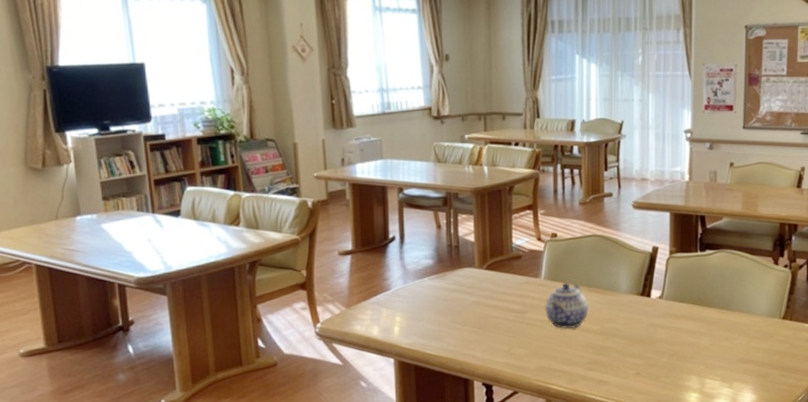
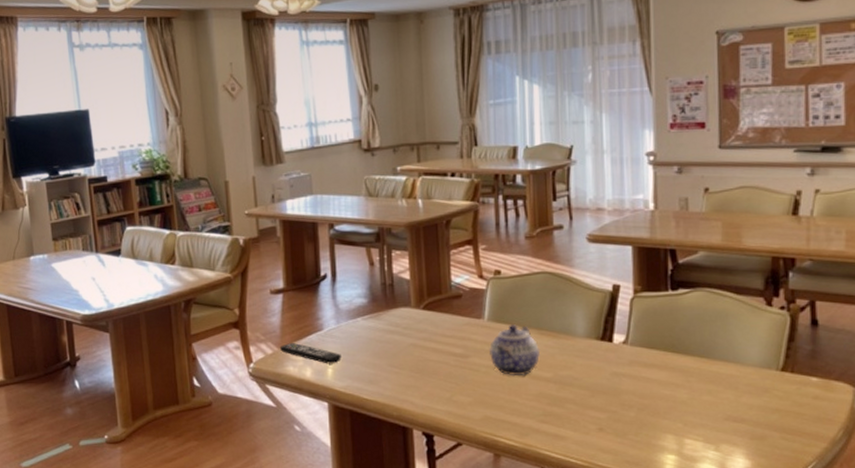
remote control: none [347,303,408,323] -> present [279,343,341,364]

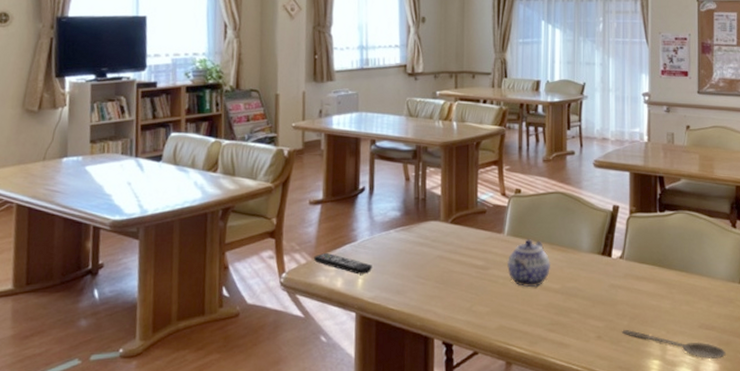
wooden spoon: none [629,422,760,454] -> present [622,330,726,359]

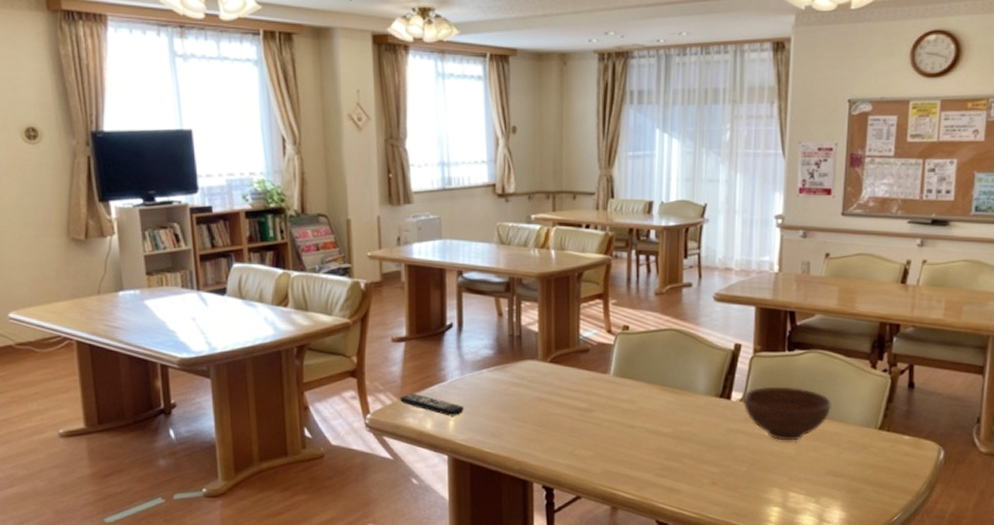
teapot: present [507,238,551,288] -> none [613,379,663,431]
bowl: none [622,244,700,296] -> present [742,386,833,441]
wooden spoon: present [622,330,726,359] -> none [740,476,854,506]

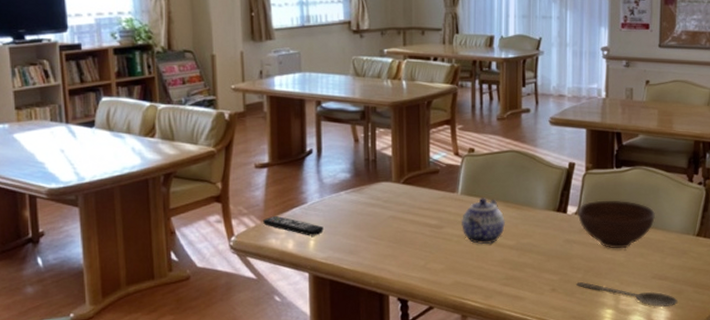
teapot: none [613,379,663,431] -> present [462,196,506,245]
wooden spoon: none [740,476,854,506] -> present [576,282,678,307]

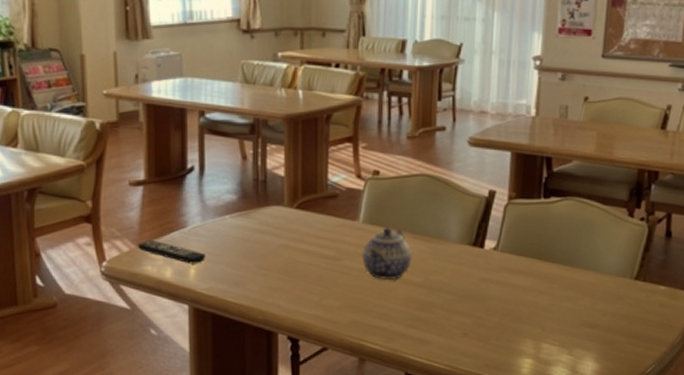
wooden spoon: present [576,282,678,307] -> none [492,327,608,358]
bowl: present [577,200,656,249] -> none [496,234,588,291]

